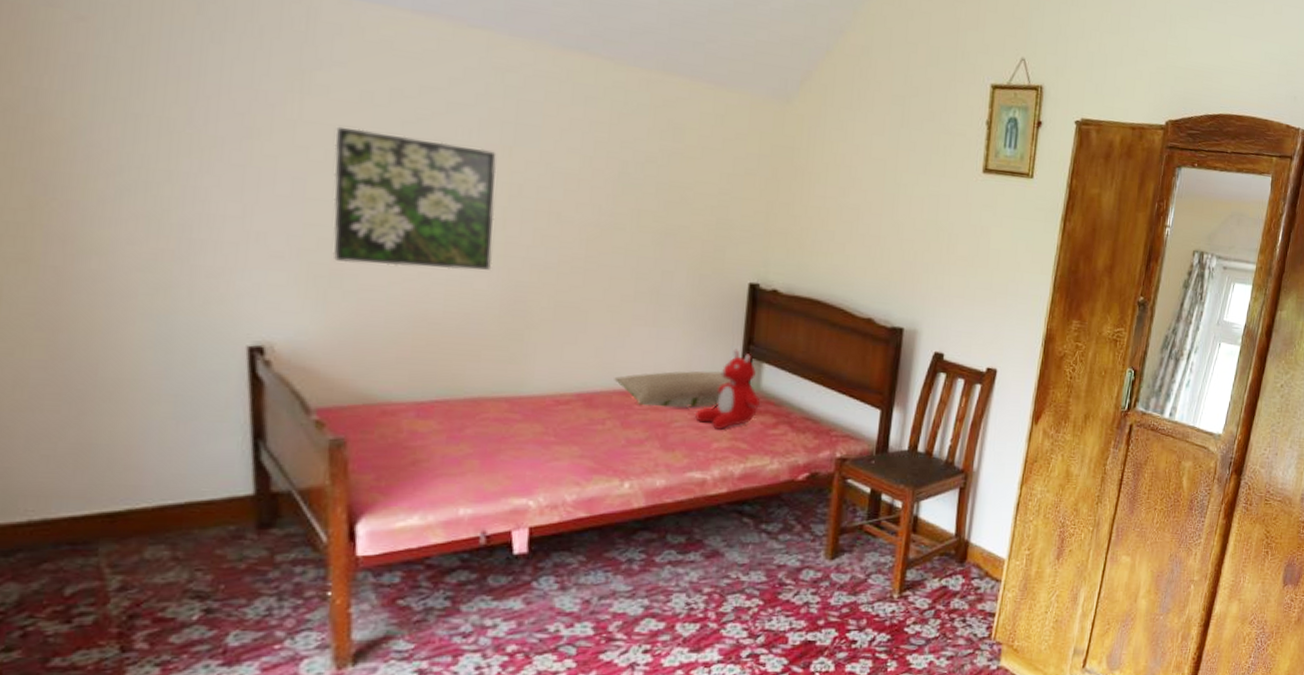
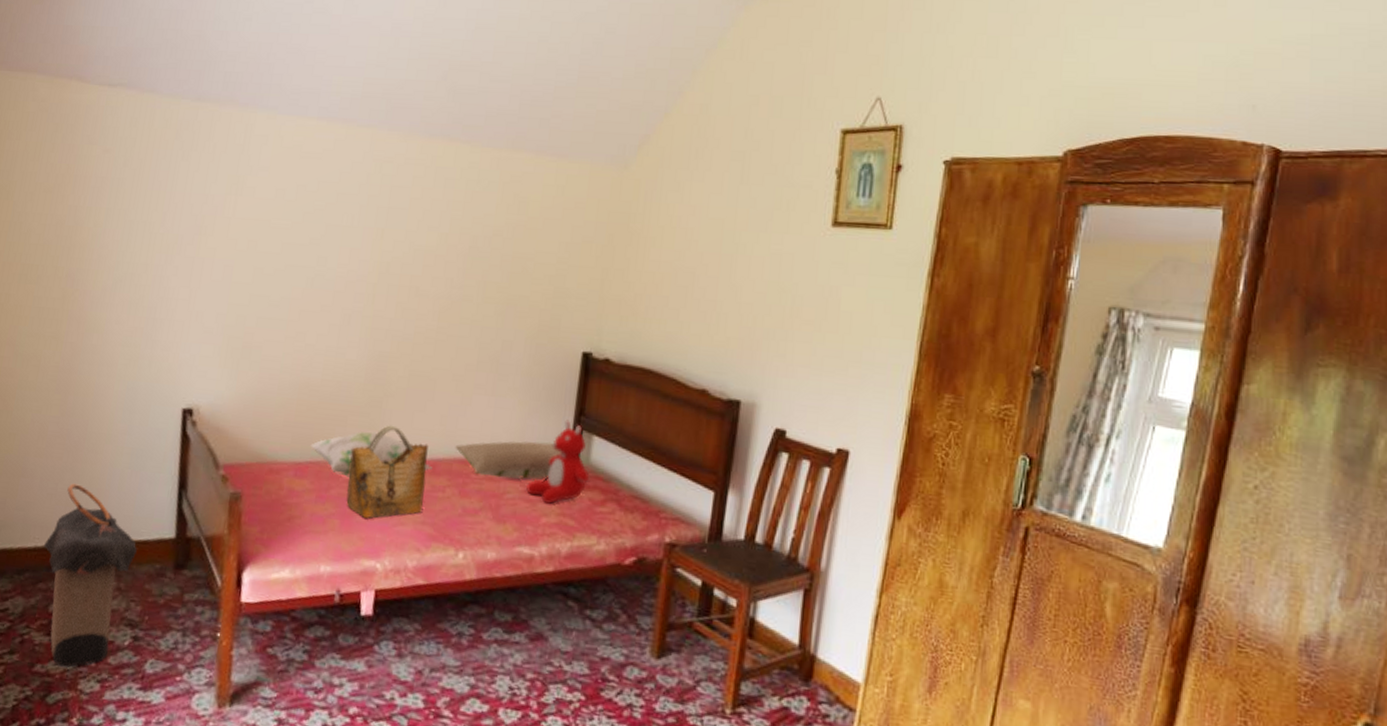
laundry hamper: none [42,441,198,656] -> present [43,483,137,667]
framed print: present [332,126,497,271] -> none [246,220,372,342]
decorative pillow: none [435,366,589,415] -> present [310,431,433,477]
grocery bag: none [486,358,583,456] -> present [346,425,429,519]

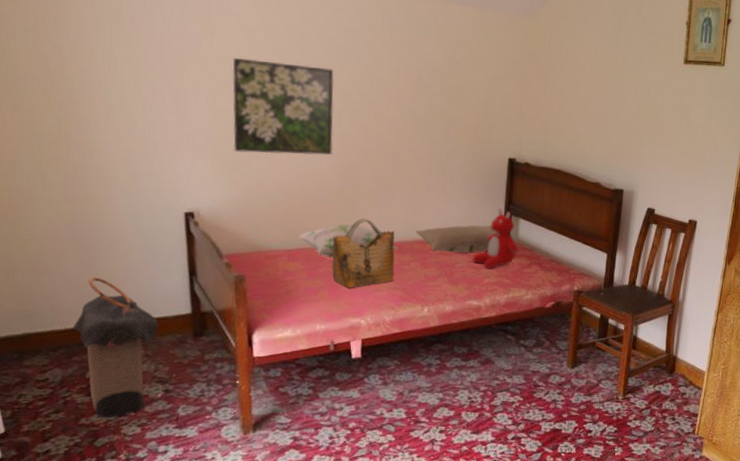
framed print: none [246,220,372,342] -> present [232,57,334,155]

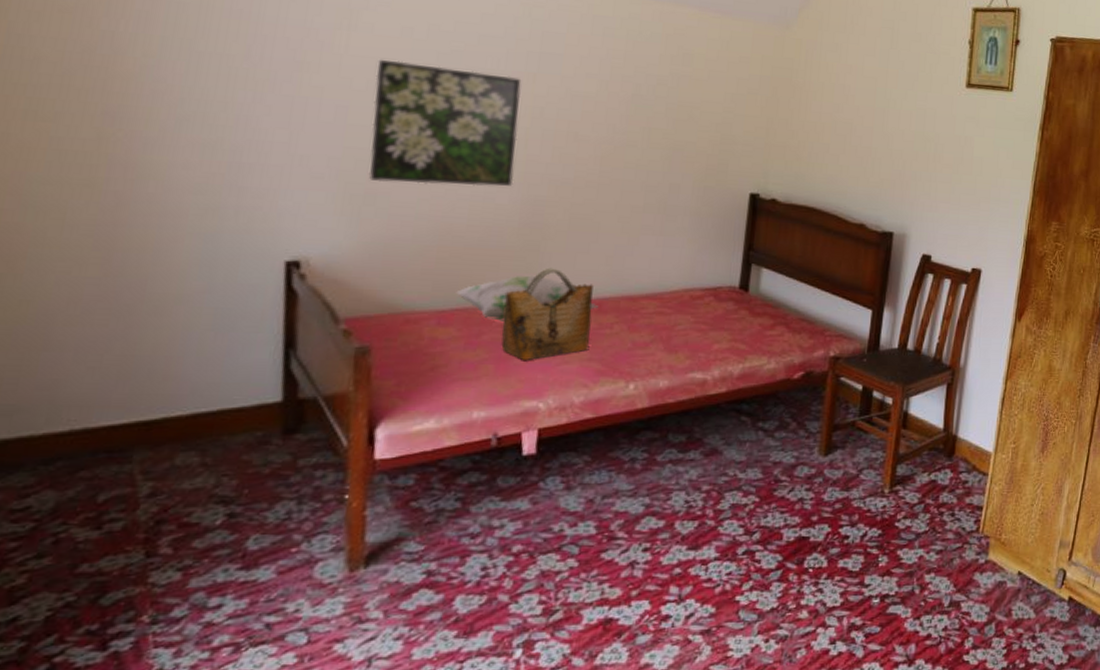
laundry hamper: present [72,277,159,418] -> none [83,353,228,561]
pillow: present [415,224,518,253] -> none [622,275,759,312]
teddy bear: present [472,208,518,269] -> none [697,254,758,331]

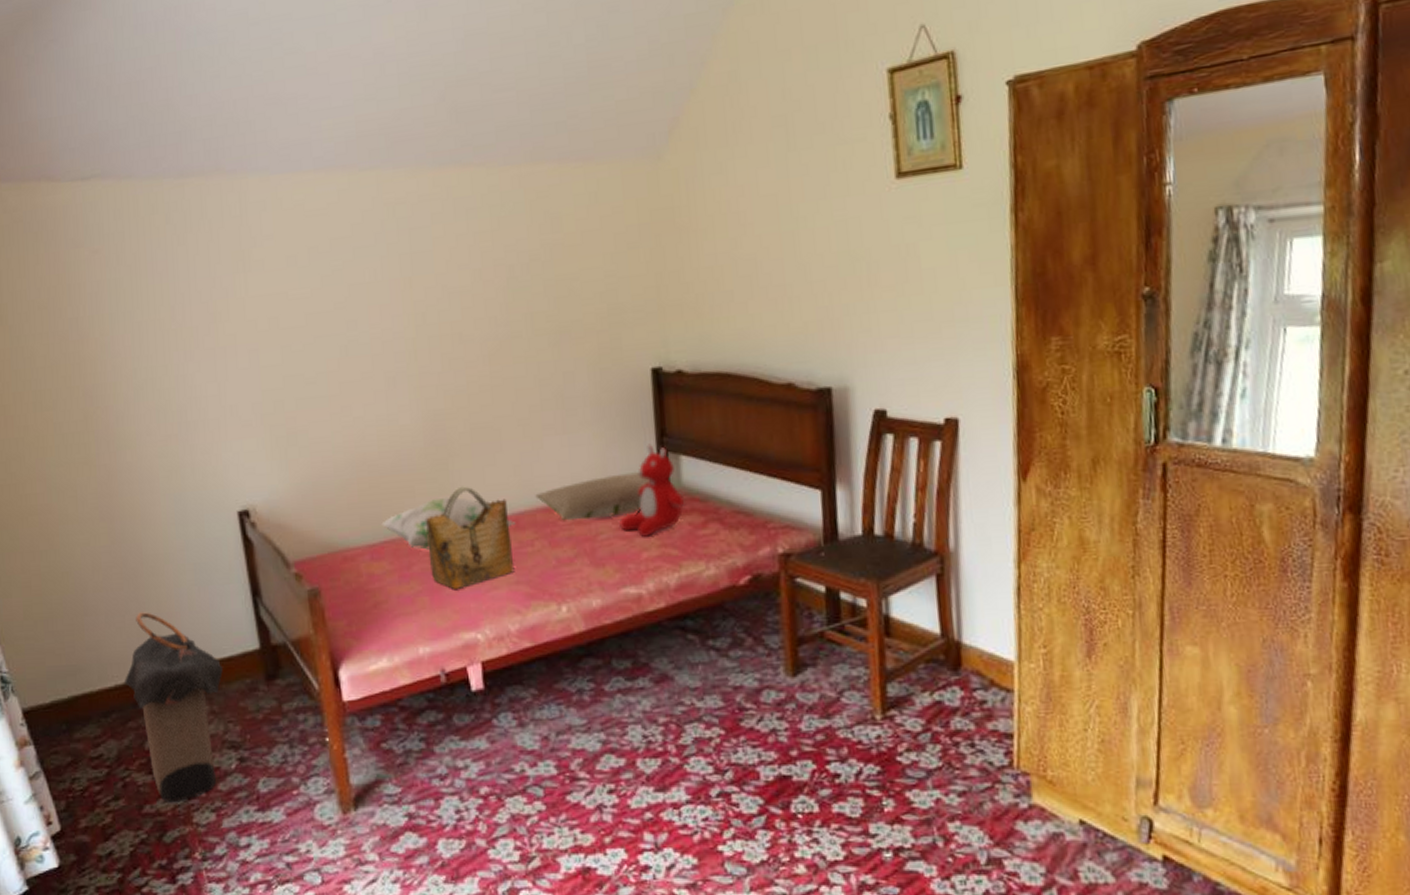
laundry hamper: none [83,353,228,561] -> present [124,612,223,803]
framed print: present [368,59,522,187] -> none [273,285,412,420]
pillow: none [622,275,759,312] -> present [535,471,683,521]
teddy bear: none [697,254,758,331] -> present [619,444,684,537]

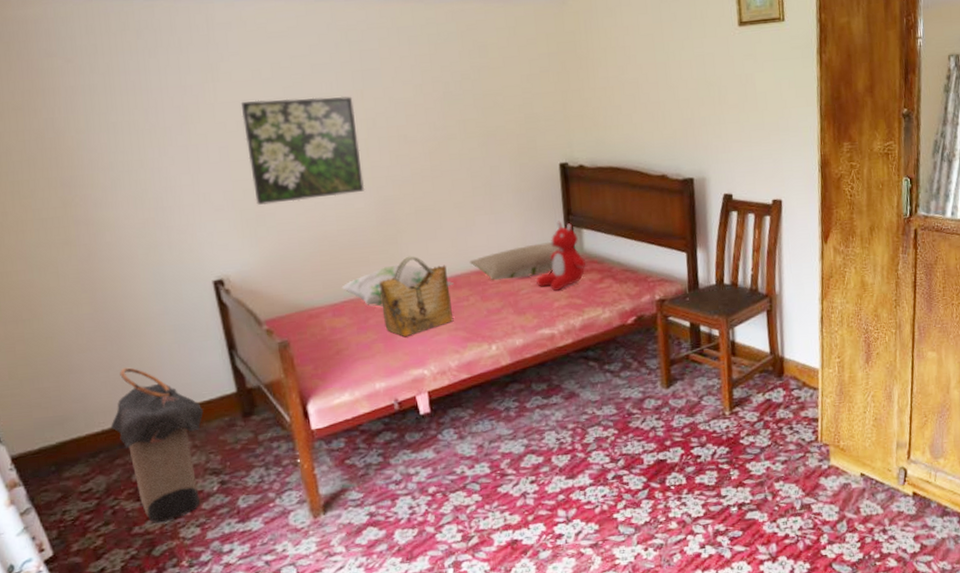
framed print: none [273,285,412,420] -> present [240,96,365,205]

